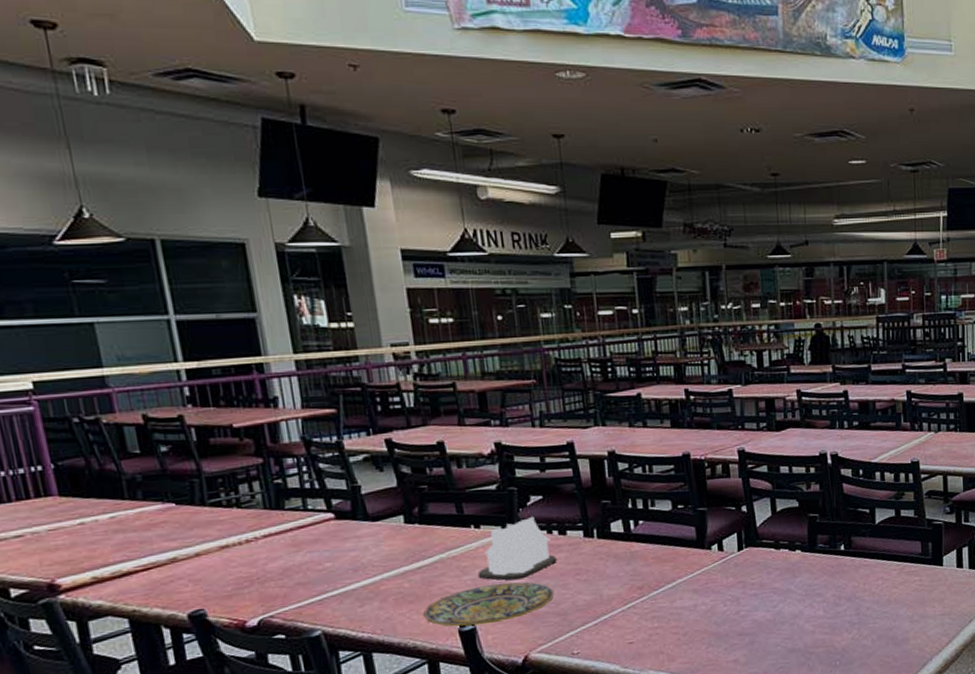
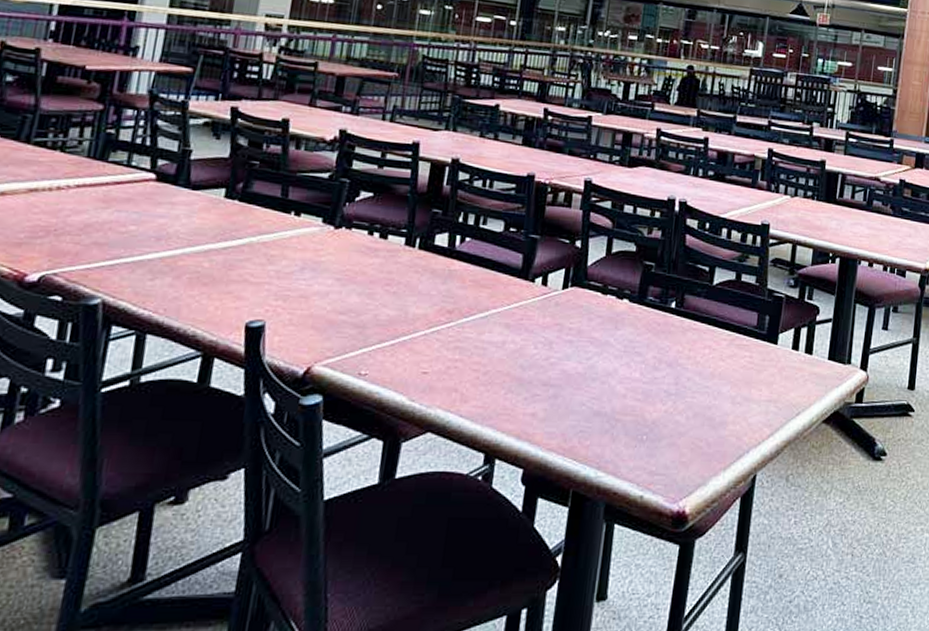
plate: present [422,581,555,627] -> none [212,279,359,324]
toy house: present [477,516,557,580] -> none [283,213,371,279]

